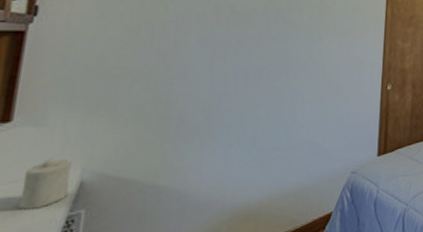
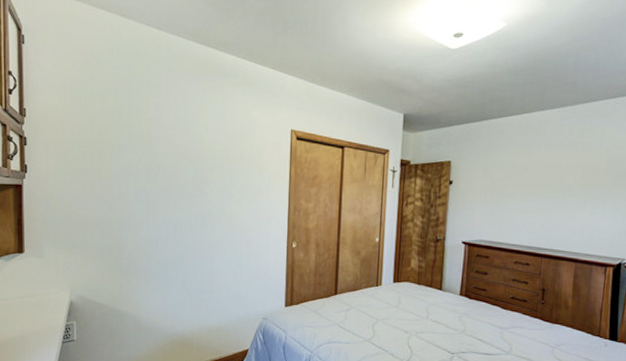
candle: present [18,158,71,210] -> none [37,281,63,317]

